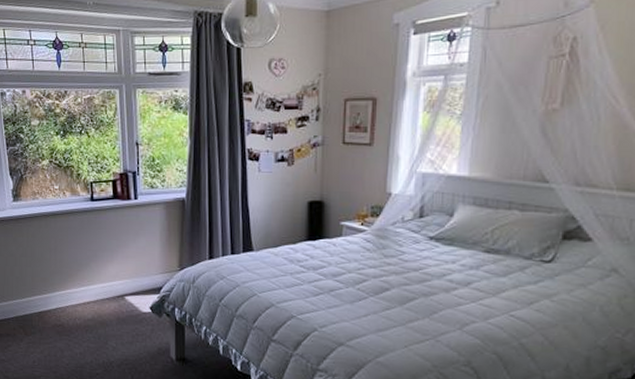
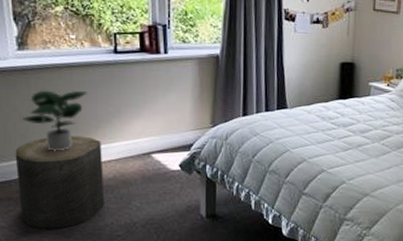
stool: none [12,278,85,364] -> present [15,135,105,229]
potted plant: none [18,236,71,293] -> present [23,90,89,151]

